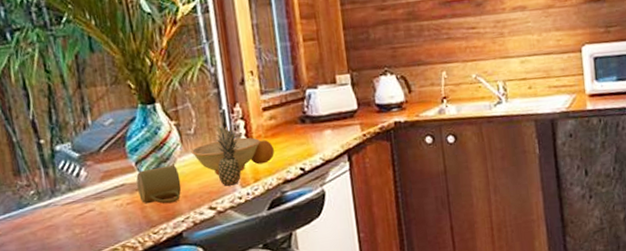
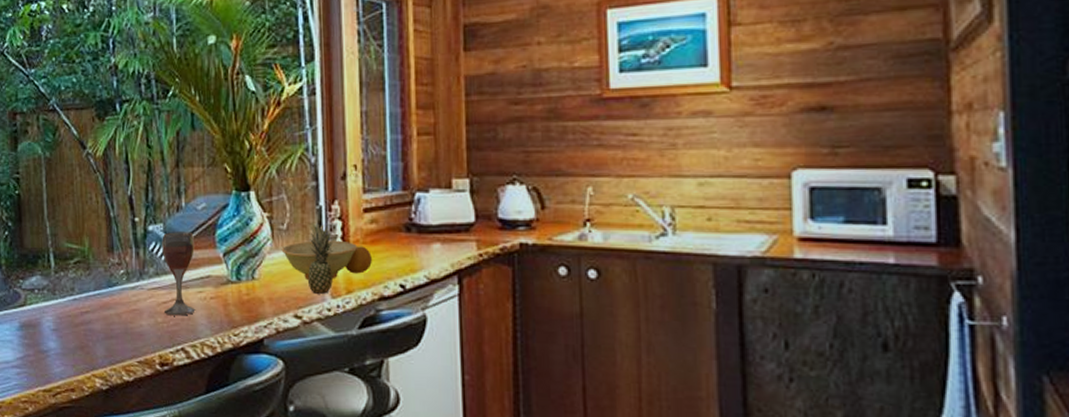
cup: none [71,146,113,226] -> present [162,232,195,316]
cup: present [136,164,182,204] -> none [223,261,268,305]

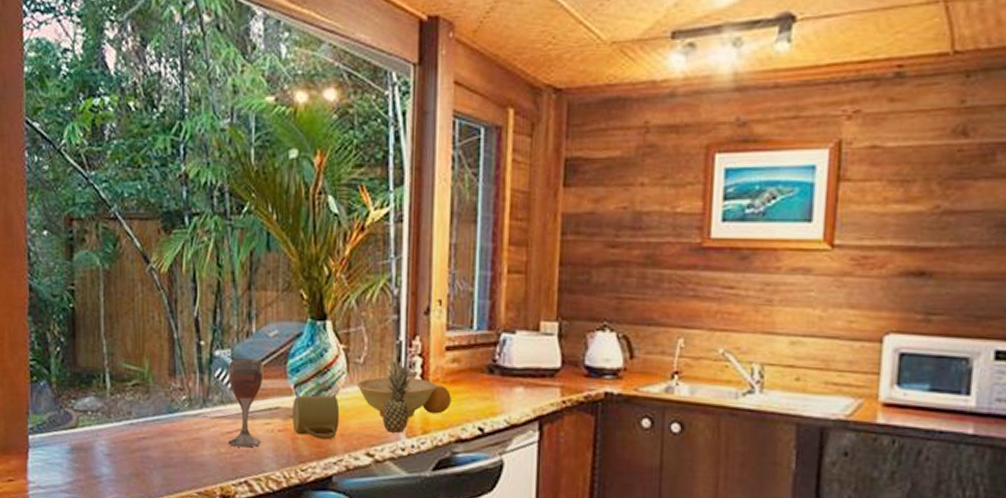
cup: none [223,261,268,305] -> present [292,394,340,440]

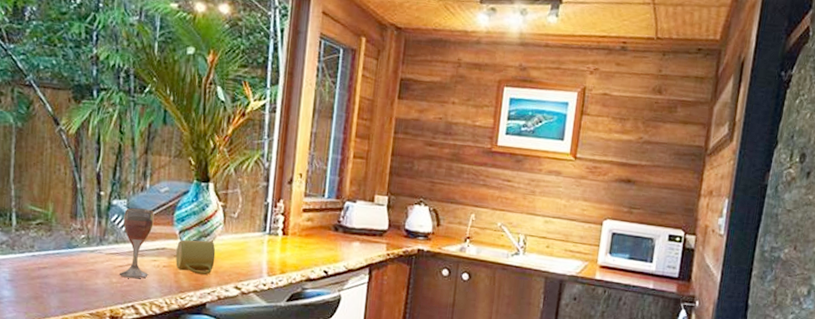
dish: present [356,376,438,418] -> none [230,229,295,262]
fruit: present [383,359,414,433] -> none [250,216,277,272]
fruit: present [422,385,451,414] -> none [282,237,305,259]

